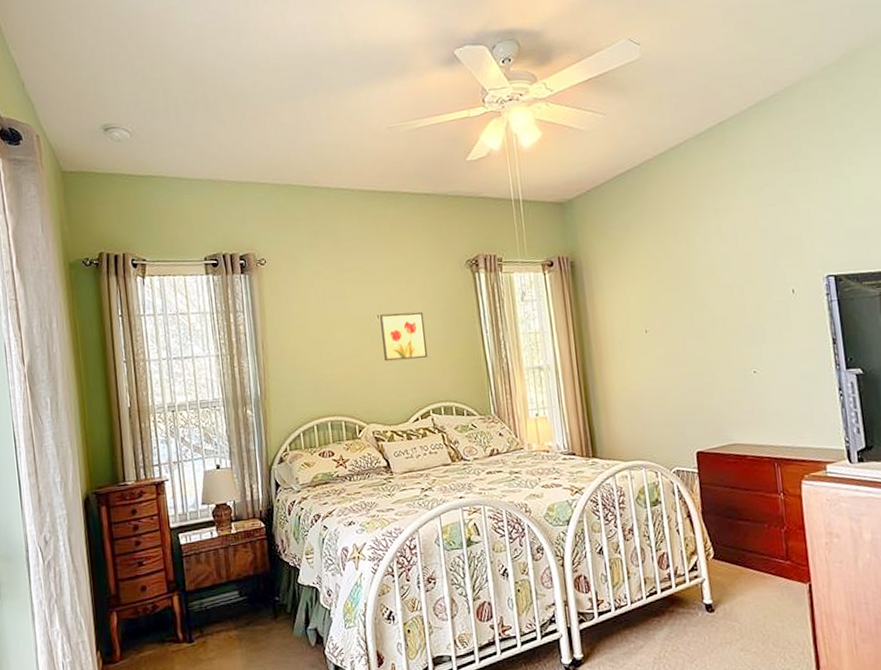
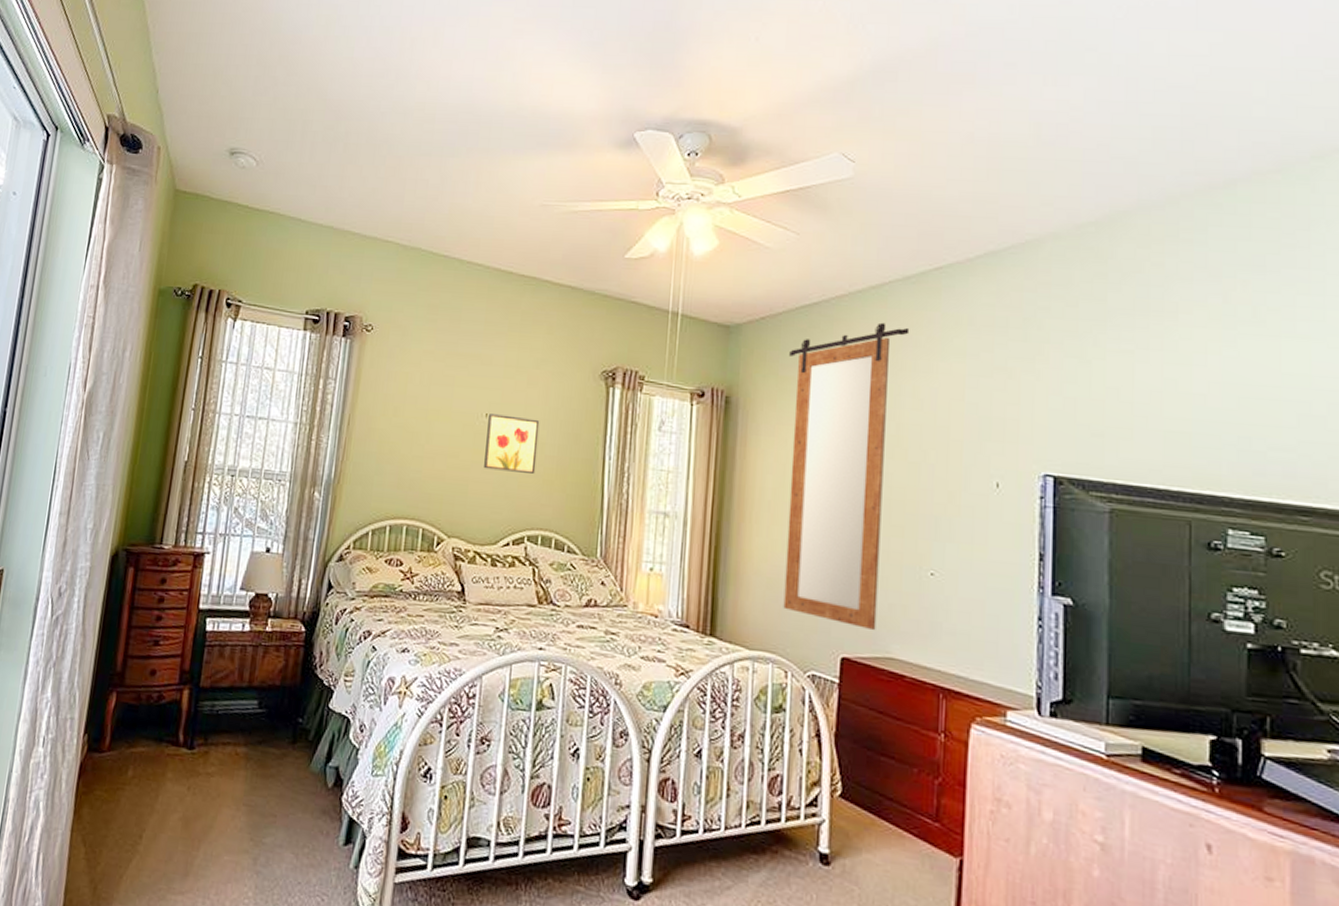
home mirror: none [615,176,719,426] -> present [783,322,910,631]

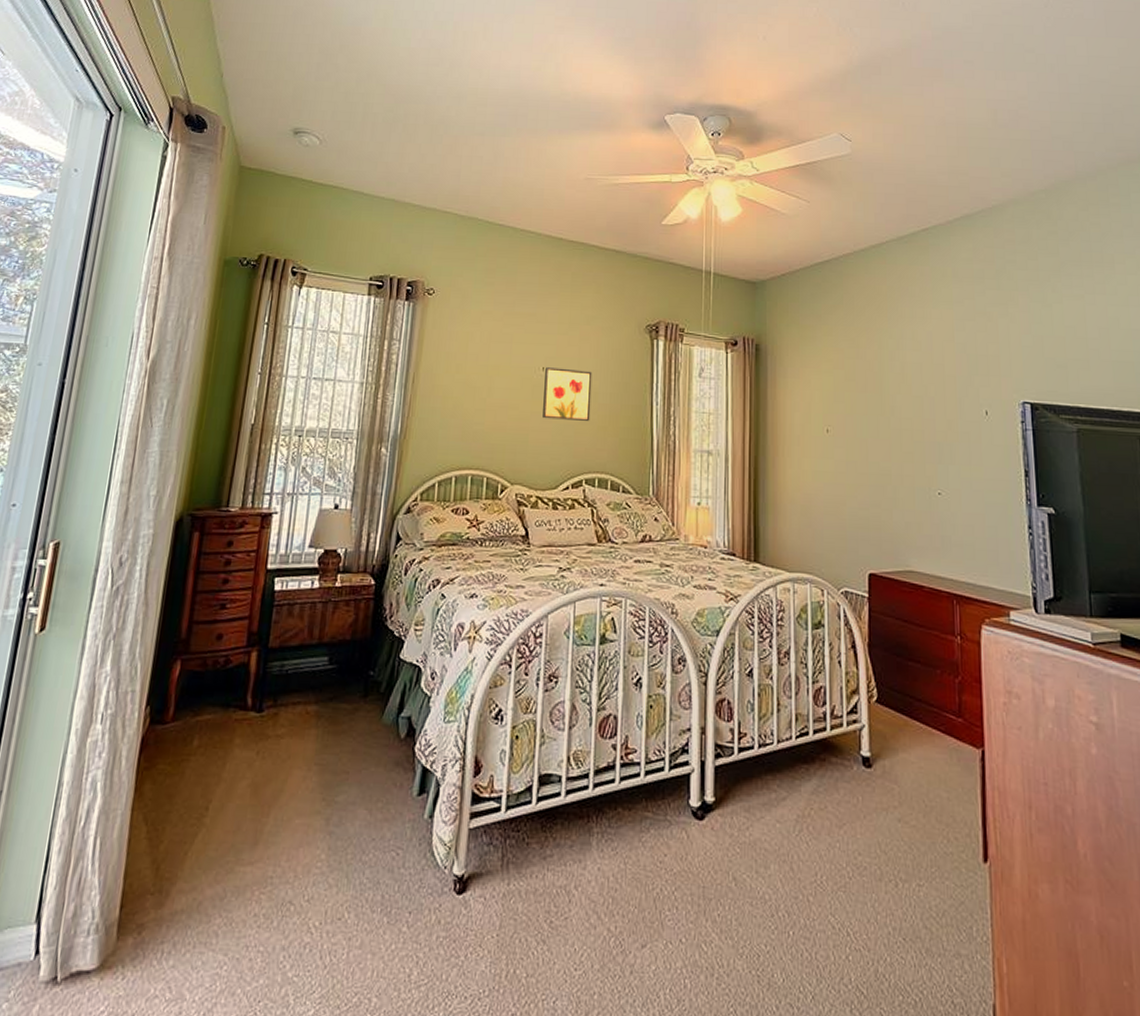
home mirror: present [783,322,910,631] -> none [808,276,906,548]

